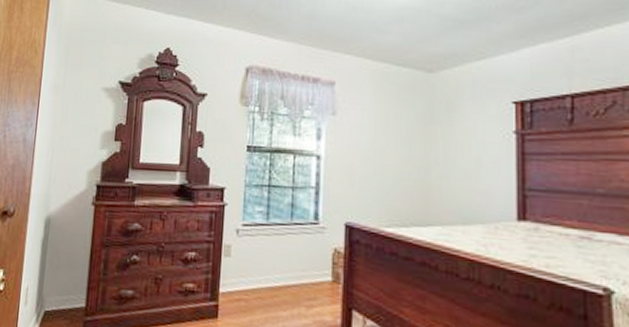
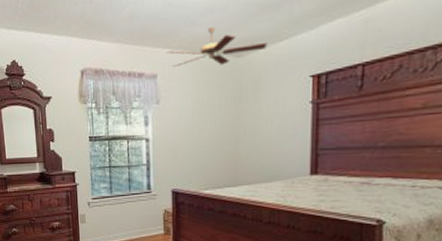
ceiling fan: none [348,36,463,79] -> present [167,26,268,67]

